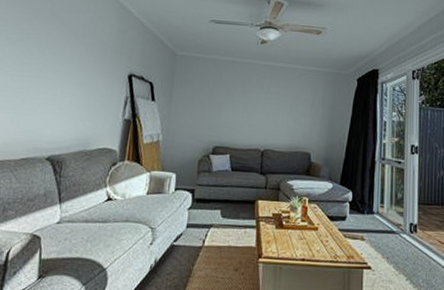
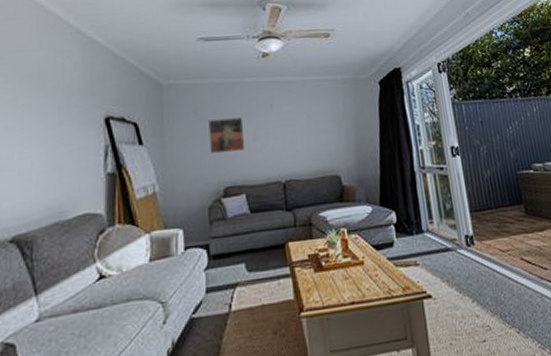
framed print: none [206,89,237,120] -> present [208,117,246,155]

